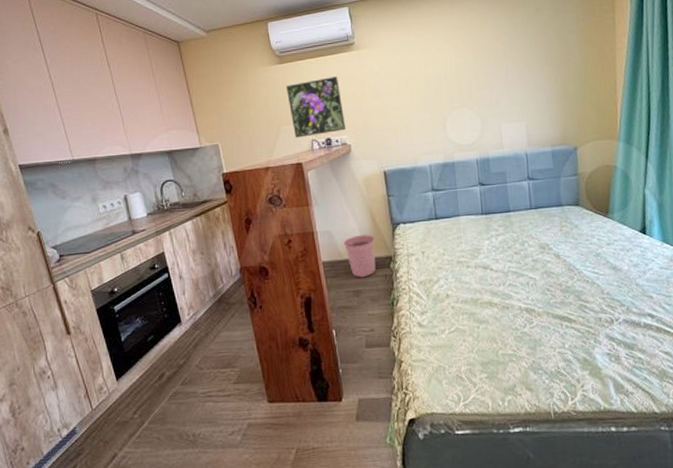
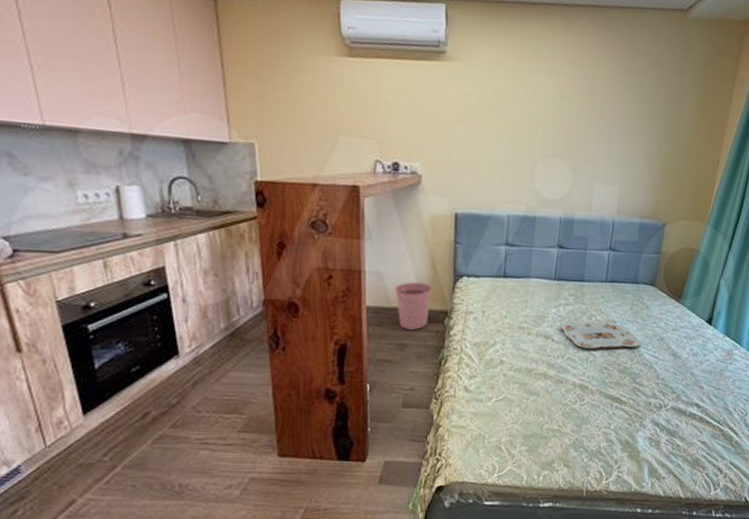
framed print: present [285,76,347,138] -> none [352,86,420,157]
serving tray: none [496,245,578,274] -> present [560,321,641,349]

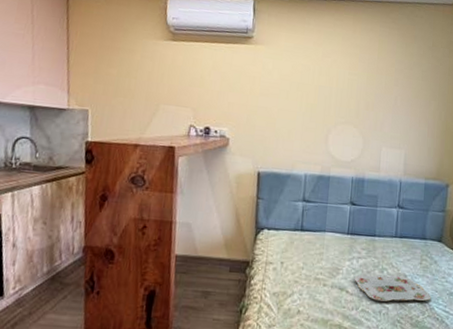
plant pot: present [395,282,432,331] -> none [201,233,236,279]

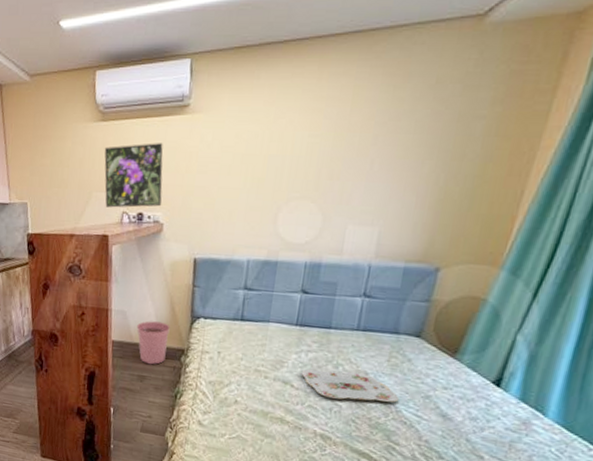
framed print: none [172,64,230,123] -> present [104,143,163,208]
plant pot: none [201,233,236,279] -> present [136,321,170,365]

